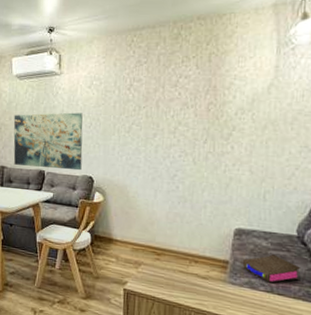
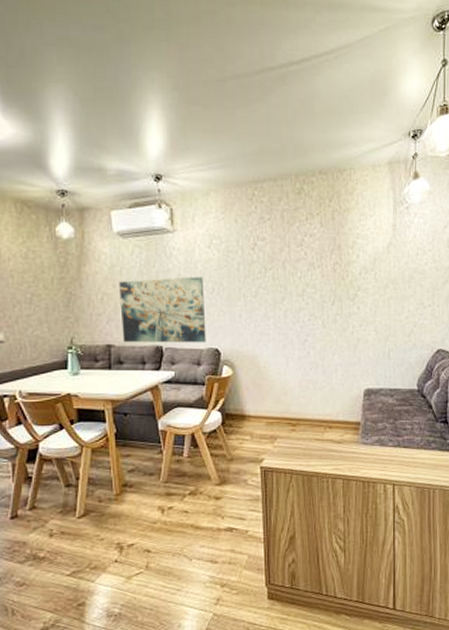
book: present [242,254,301,283] -> none [372,410,422,438]

